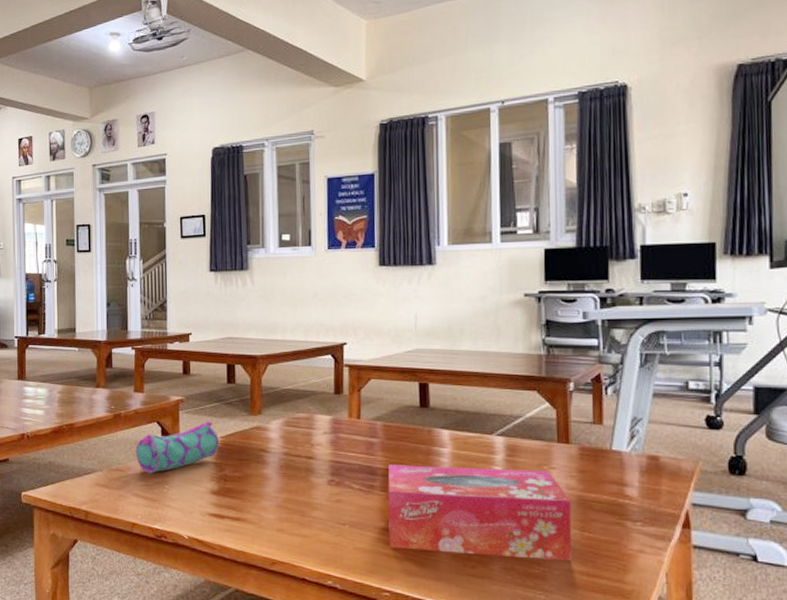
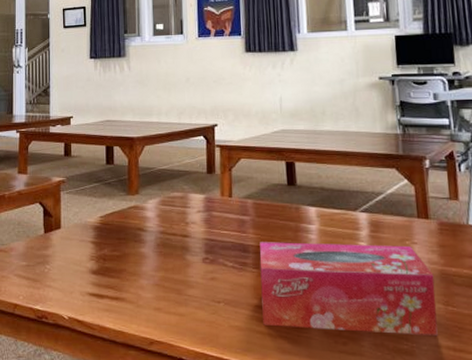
pencil case: present [135,421,219,474] -> none [18,201,98,254]

